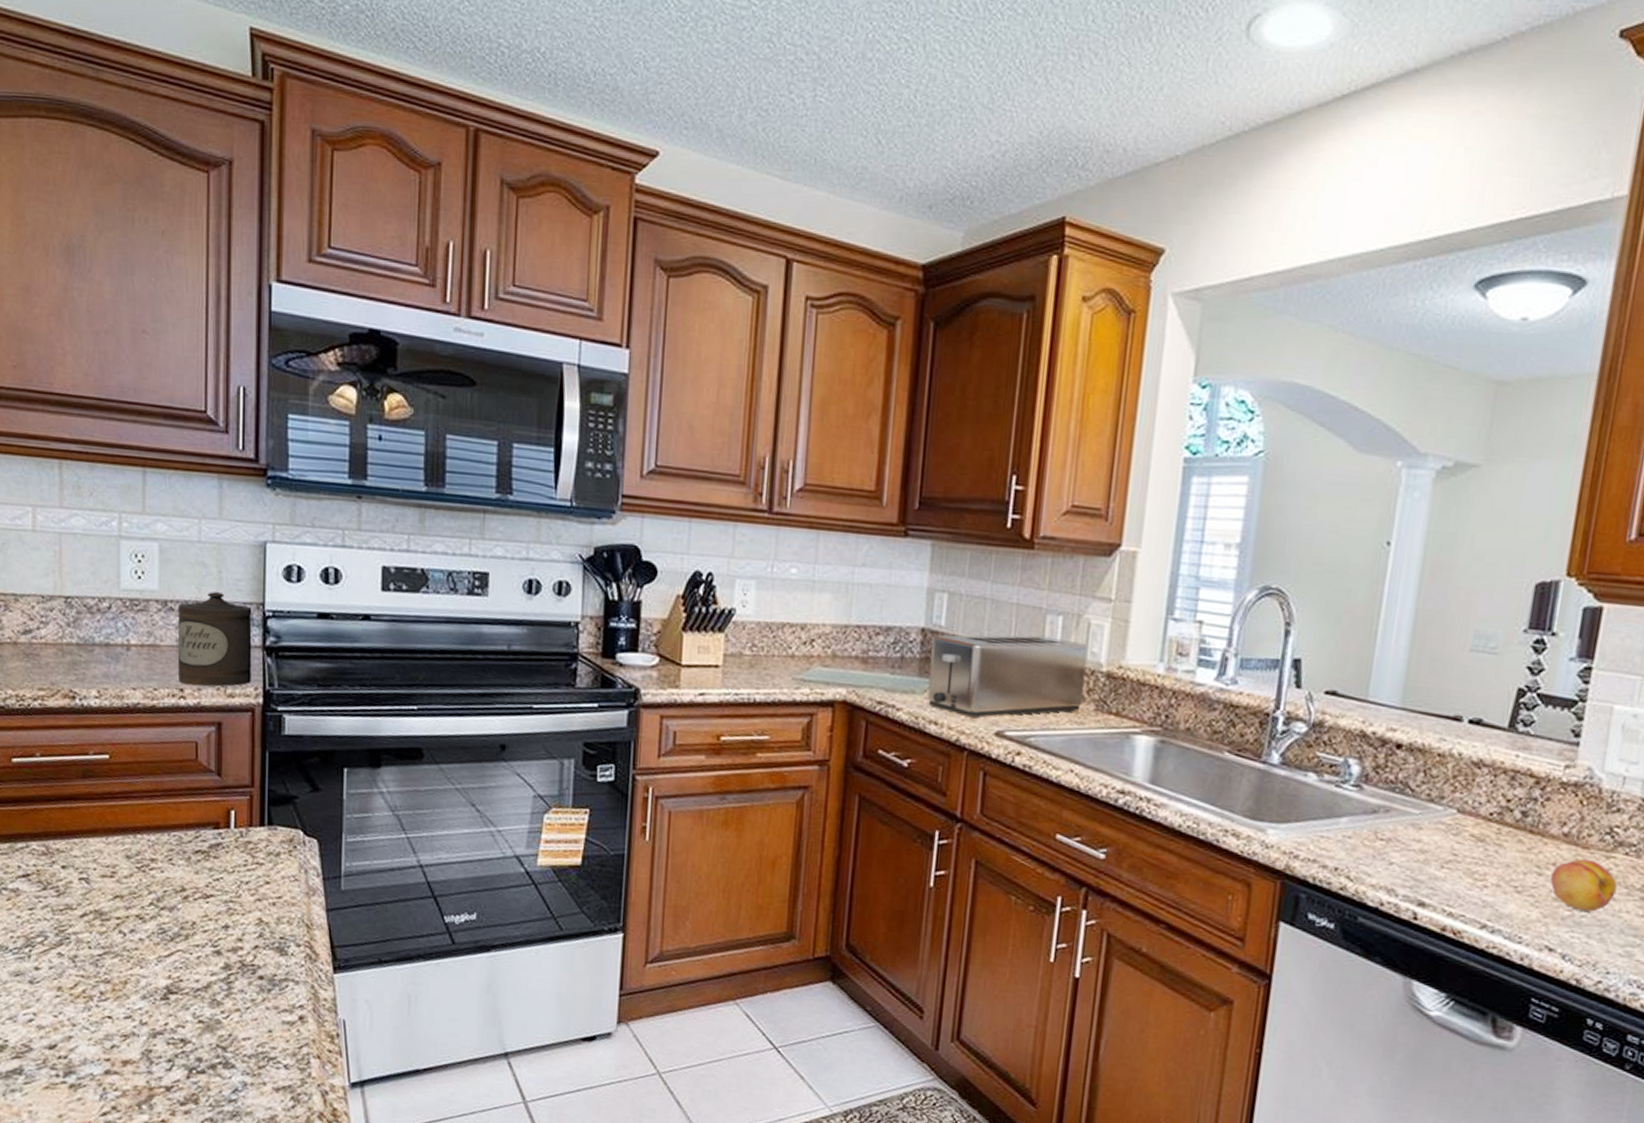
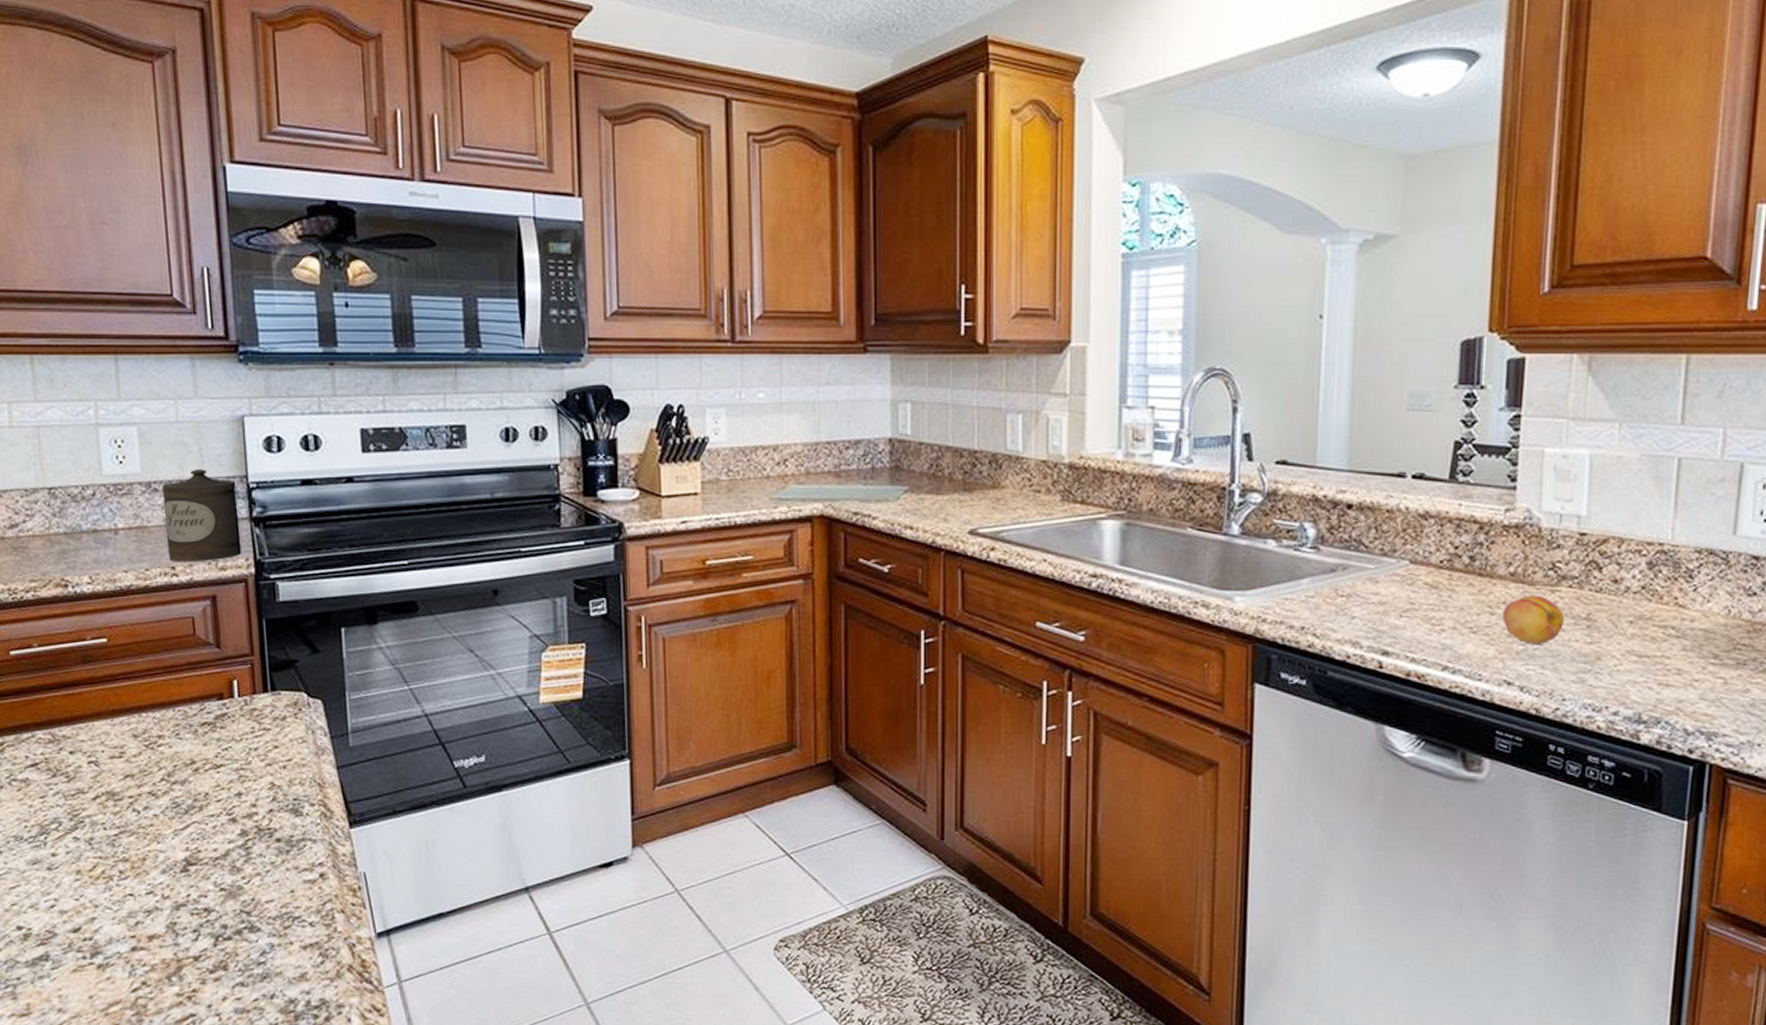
toaster: present [927,635,1089,719] -> none [900,434,1049,520]

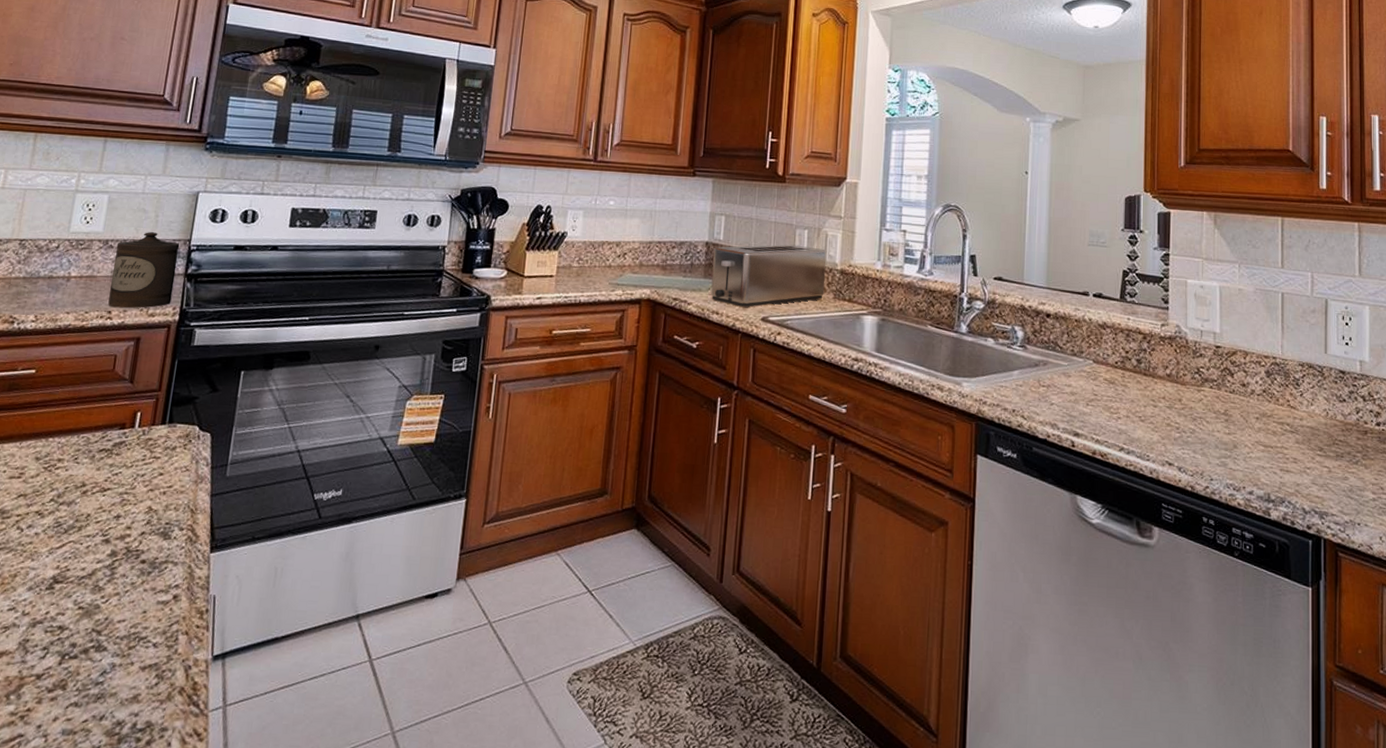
toaster: none [900,434,1049,520] -> present [710,244,827,308]
fruit: present [1502,595,1564,644] -> none [1163,393,1208,433]

